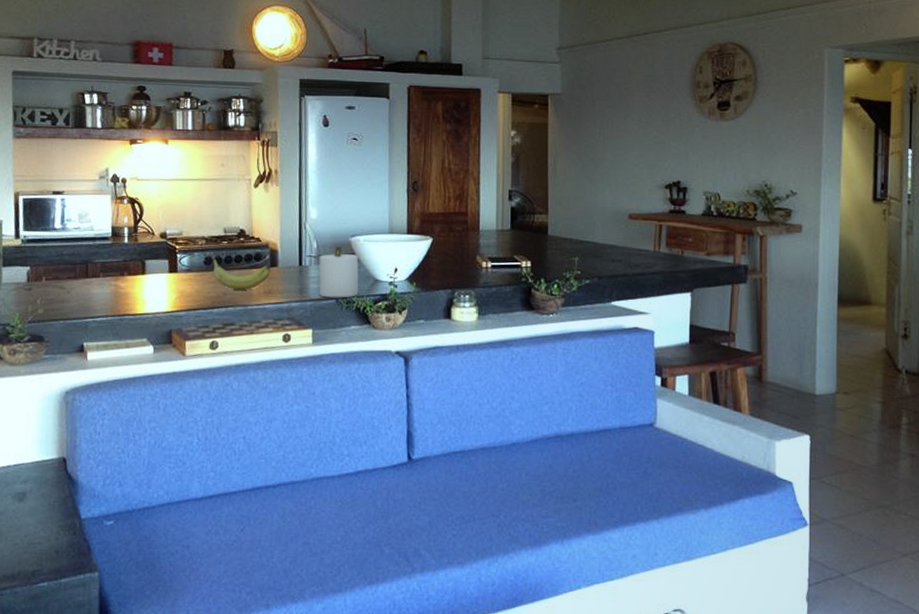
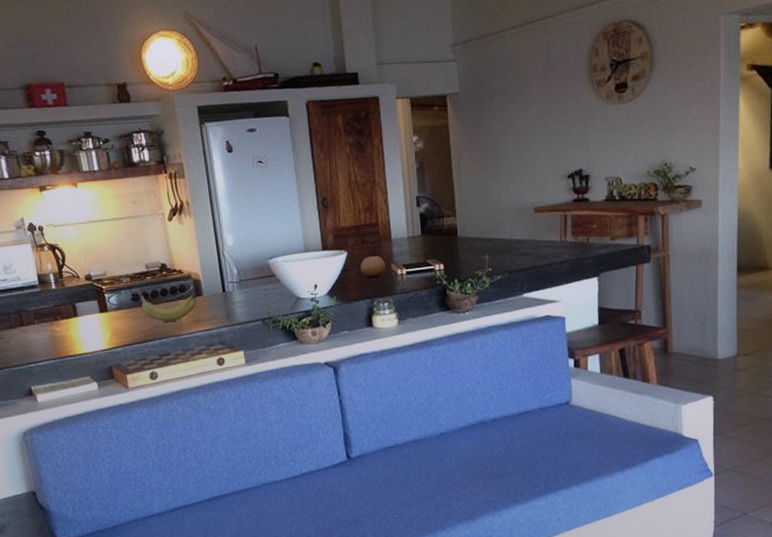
candle: present [319,247,359,298] -> none [241,270,283,320]
fruit: none [444,244,470,268] -> present [360,255,385,278]

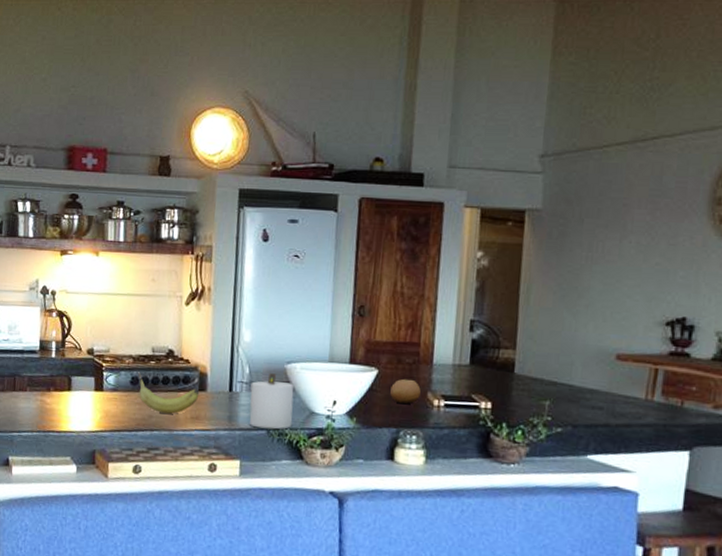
candle: none [241,270,283,320] -> present [249,373,294,430]

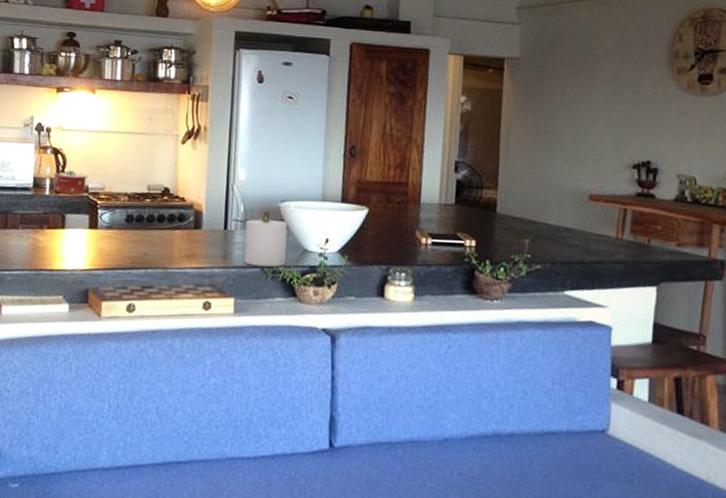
casserole: none [59,333,94,358] -> present [53,170,89,196]
fruit: present [137,372,200,414] -> none [132,209,195,252]
fruit: present [390,378,421,405] -> none [380,217,409,243]

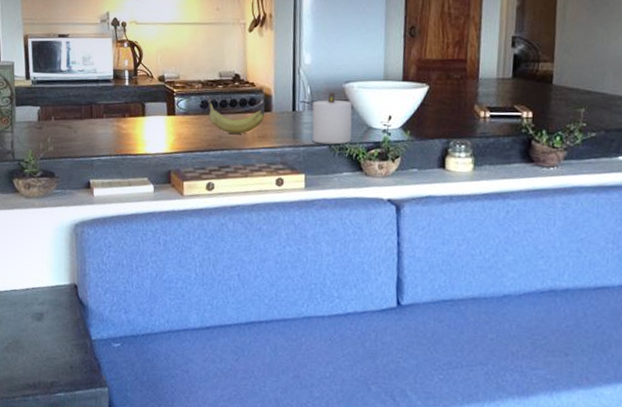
casserole: present [53,170,89,196] -> none [131,62,164,86]
fruit: none [132,209,195,252] -> present [206,96,265,134]

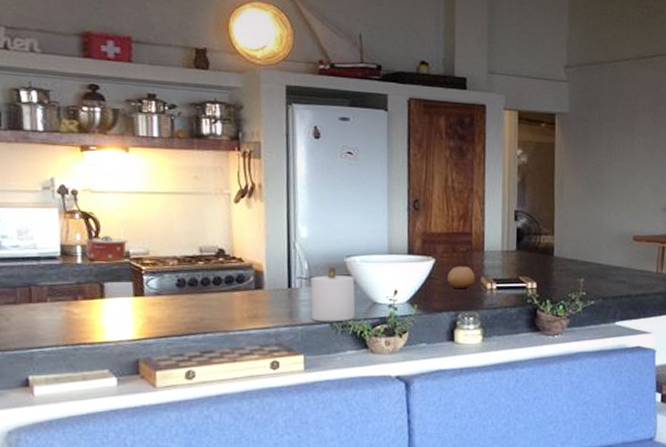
casserole: none [131,62,164,86] -> present [85,236,129,263]
fruit: present [206,96,265,134] -> none [183,273,256,315]
fruit: none [440,93,468,117] -> present [447,266,475,290]

